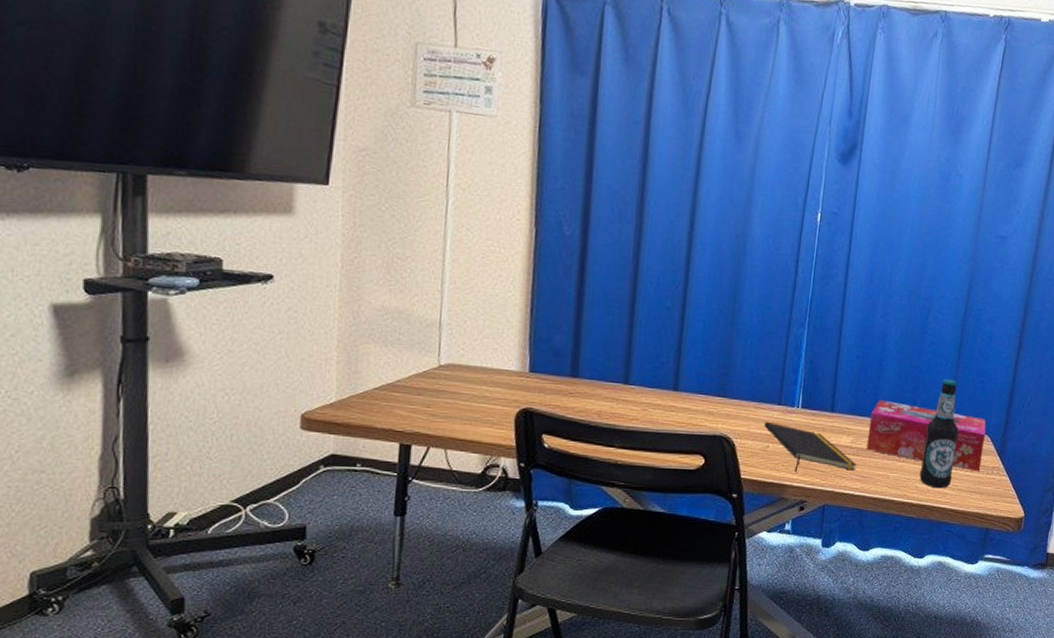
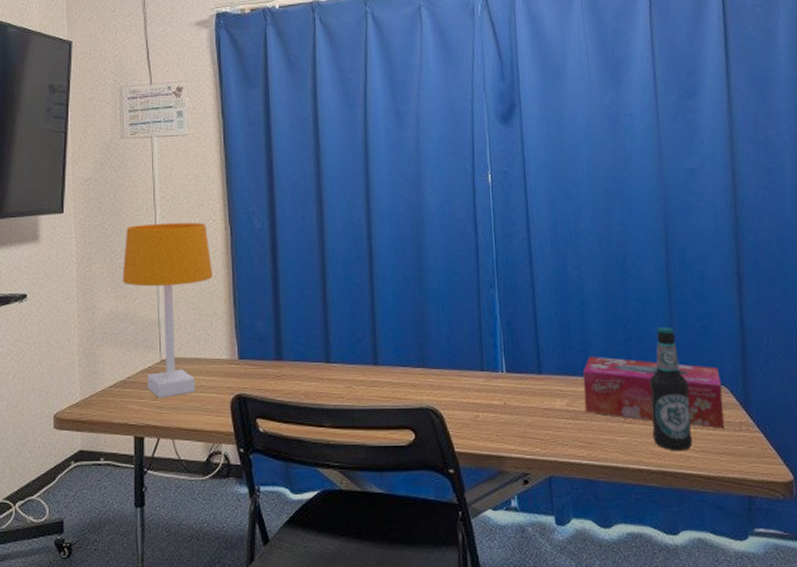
desk lamp: none [399,212,511,406] -> present [122,223,214,398]
notepad: present [764,421,857,472] -> none [470,389,578,442]

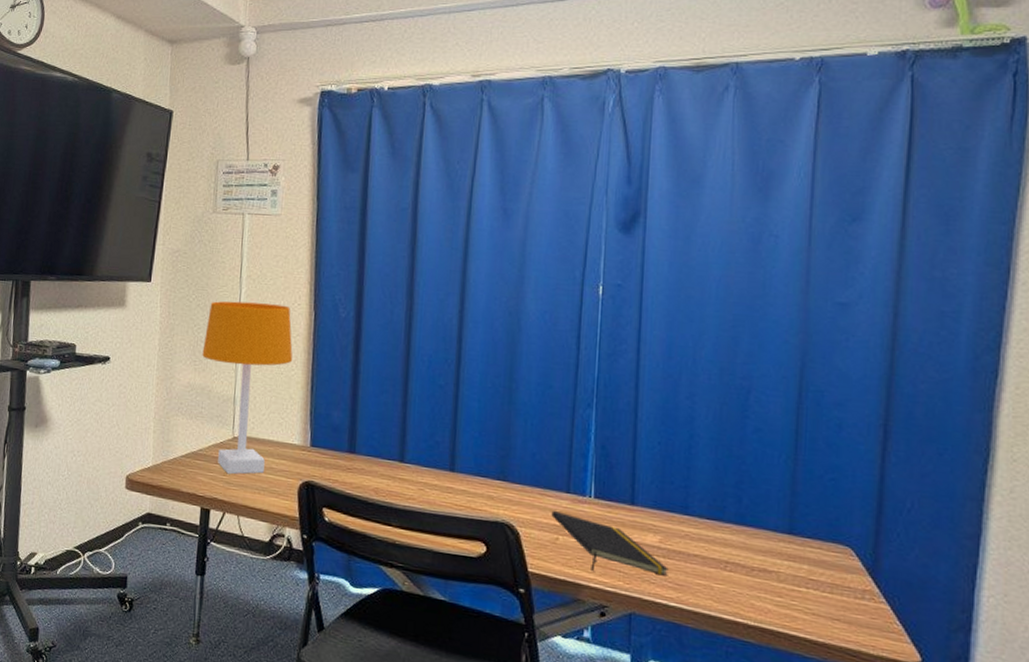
notepad: none [470,389,578,442] -> present [551,510,669,576]
tissue box: present [582,356,725,429] -> none [679,493,846,594]
bottle: present [649,326,693,452] -> none [755,473,807,610]

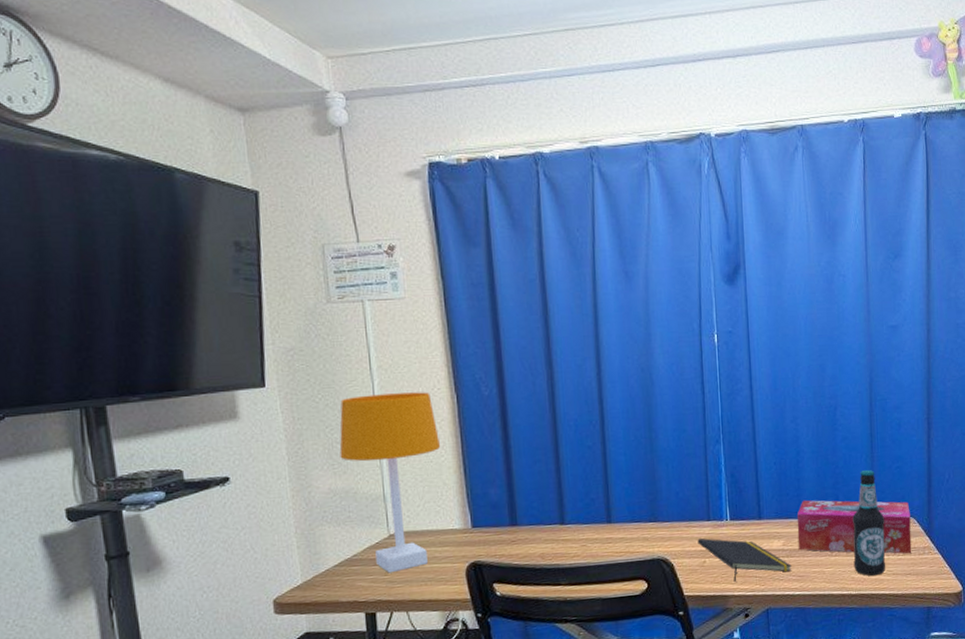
tissue box: none [679,493,846,594] -> present [796,500,912,554]
bottle: none [755,473,807,610] -> present [852,469,886,576]

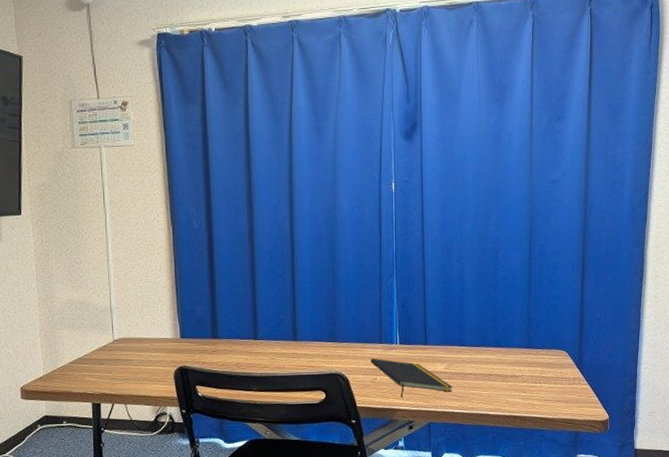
desk lamp: present [339,392,441,573] -> none [77,223,158,372]
tissue box: present [796,500,912,554] -> none [459,330,563,383]
bottle: present [852,469,886,576] -> none [509,306,539,401]

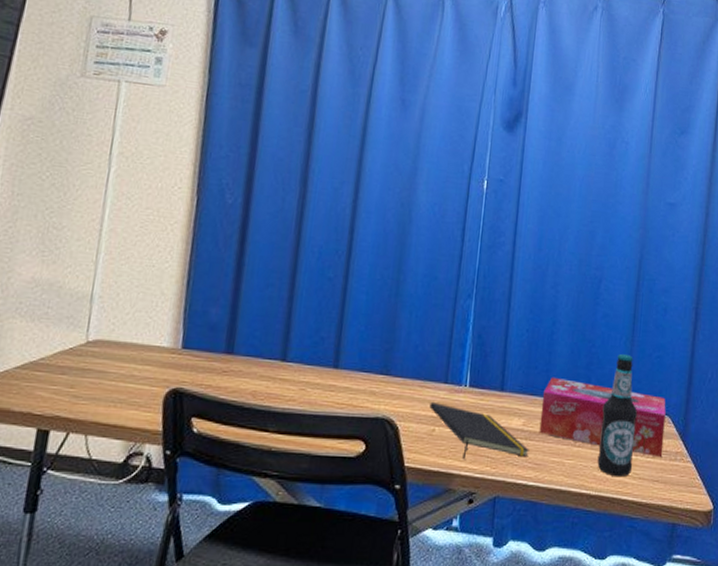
tissue box: none [459,330,563,383] -> present [539,376,666,458]
bottle: none [509,306,539,401] -> present [597,353,638,478]

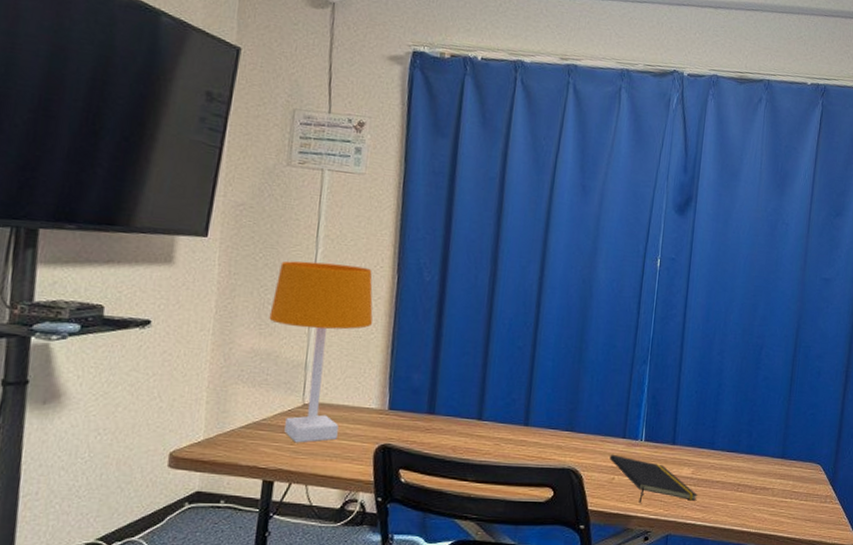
desk lamp: none [53,180,169,387] -> present [269,261,373,443]
tissue box: present [539,376,666,458] -> none [706,432,818,500]
bottle: present [597,353,638,478] -> none [757,411,793,518]

